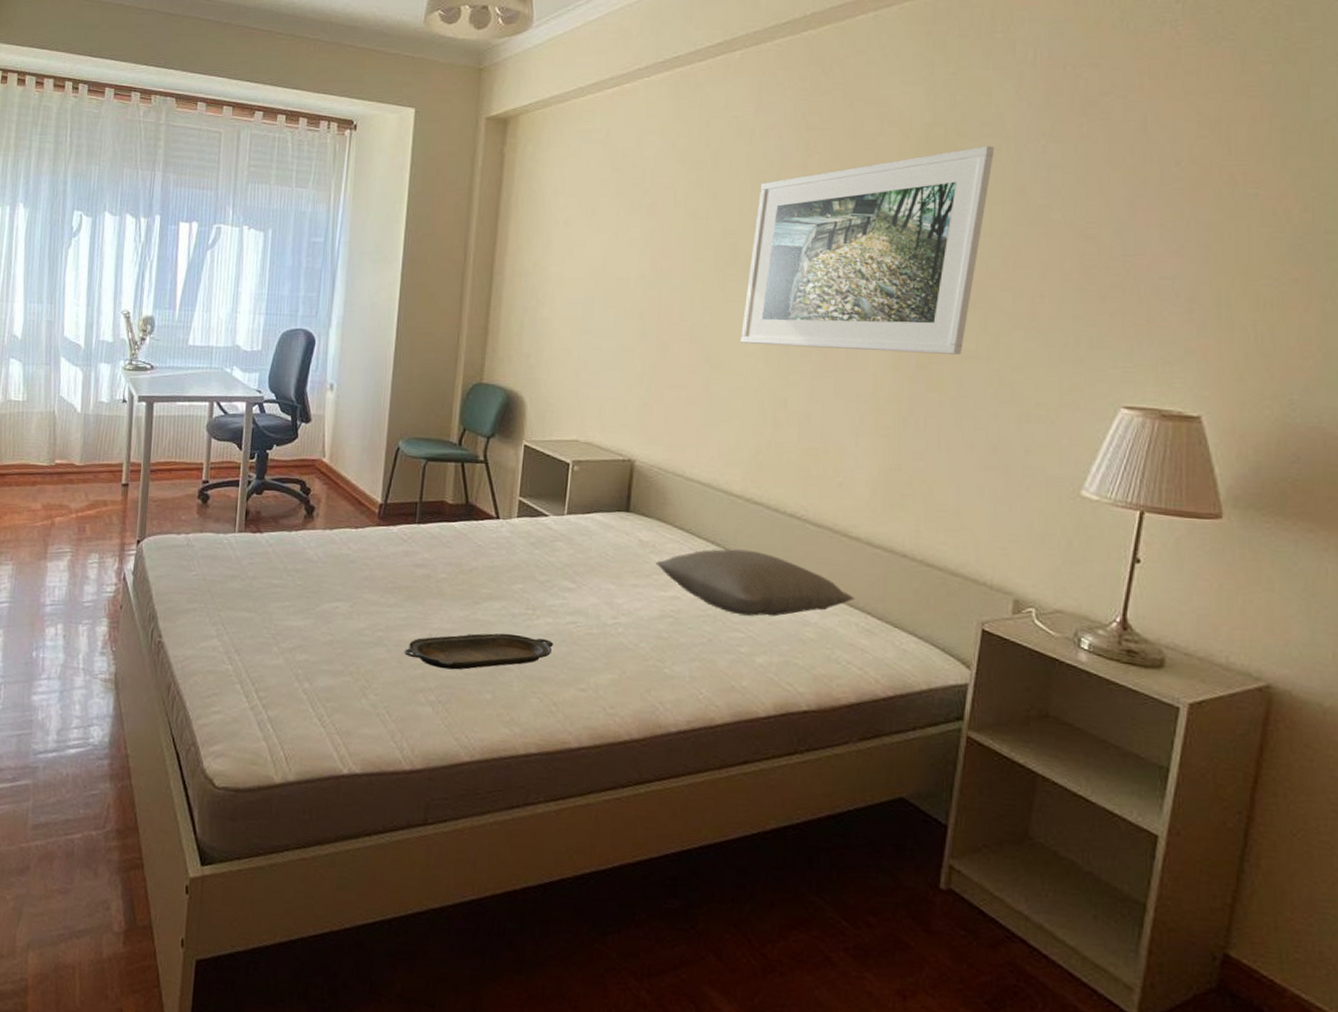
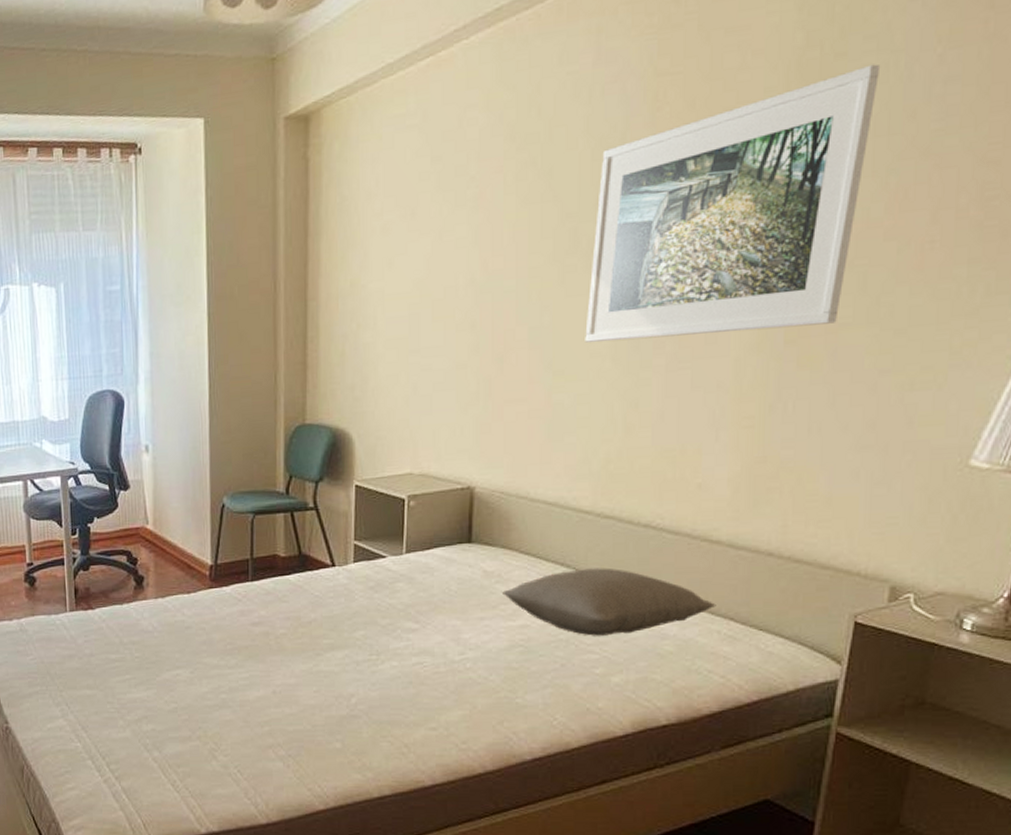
serving tray: present [403,633,554,670] -> none [249,681,401,723]

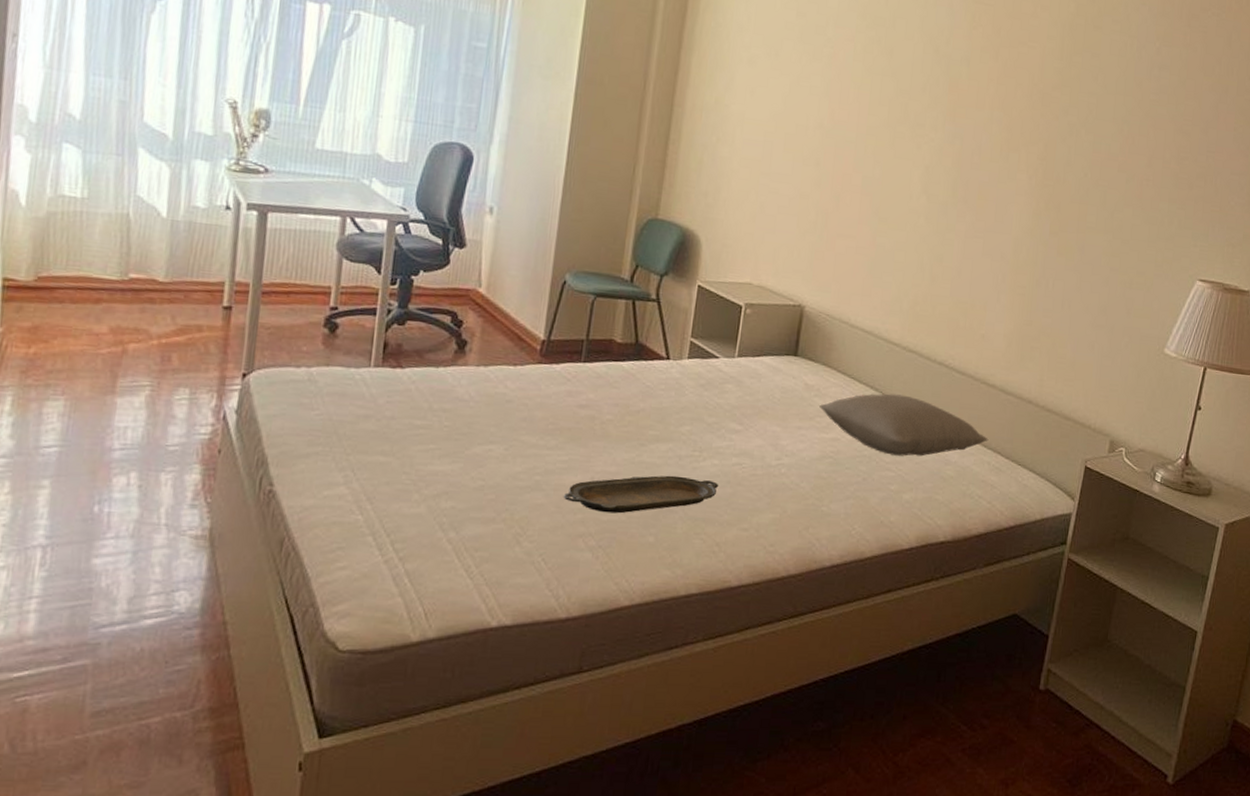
serving tray: none [249,681,401,723] -> present [563,475,719,514]
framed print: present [585,63,881,343] -> none [906,40,1122,225]

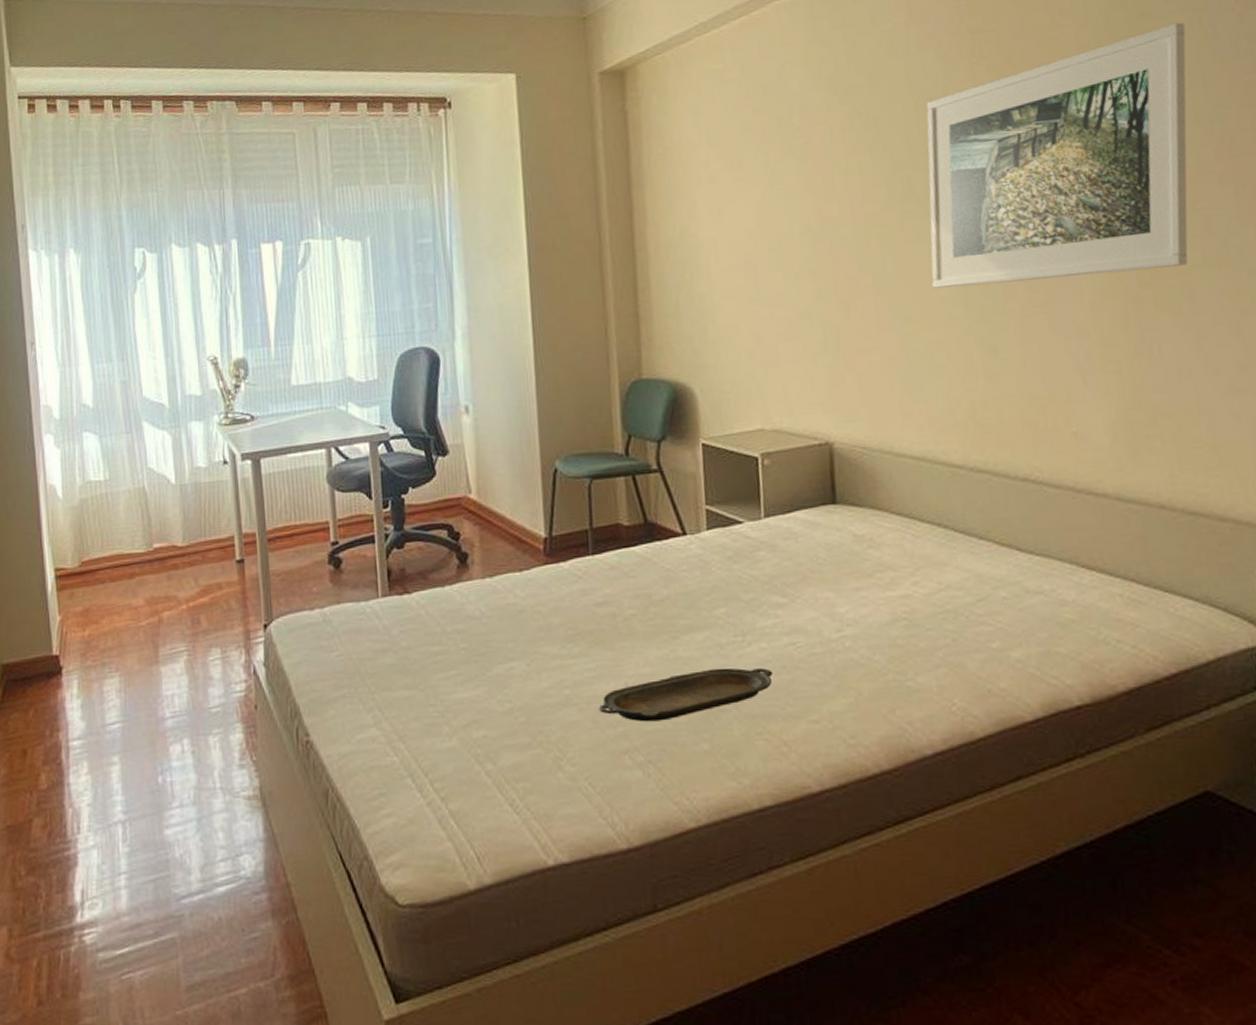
pillow: present [819,393,989,456] -> none [877,527,1114,605]
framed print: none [906,40,1122,225] -> present [926,22,1188,289]

